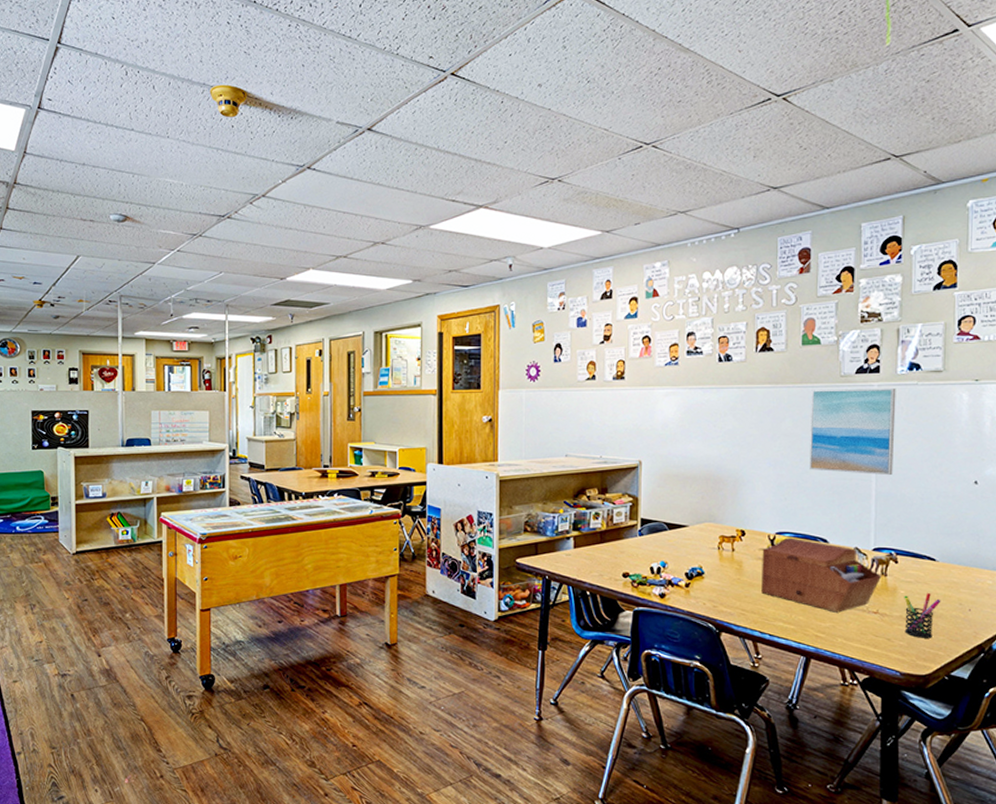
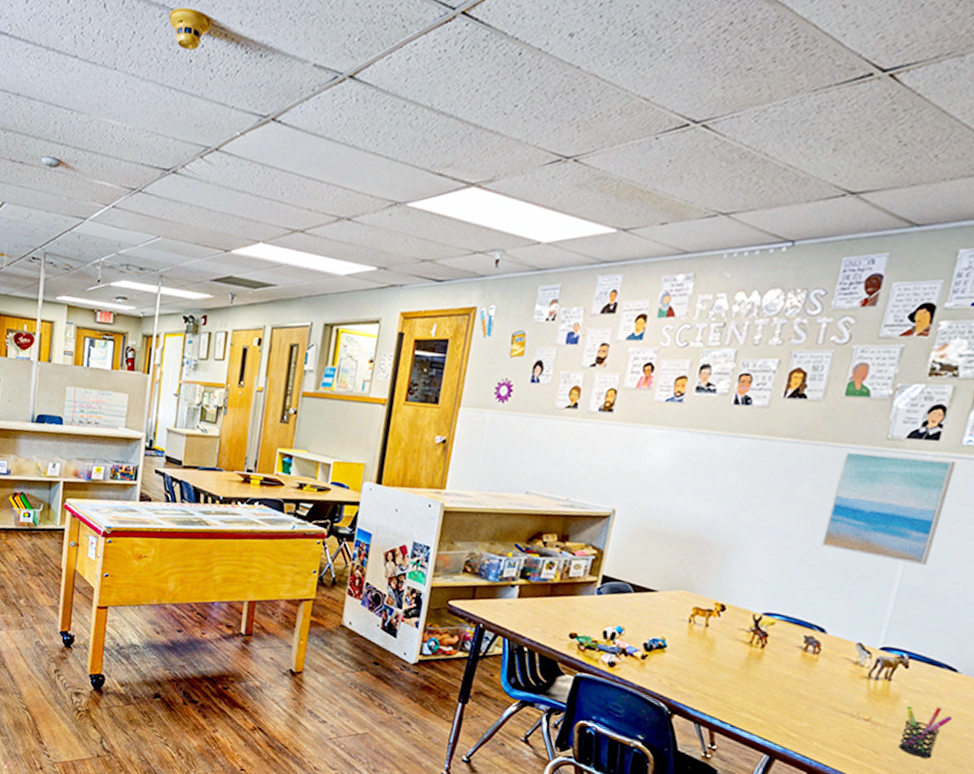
sewing box: present [761,537,882,613] -> none [731,620,885,714]

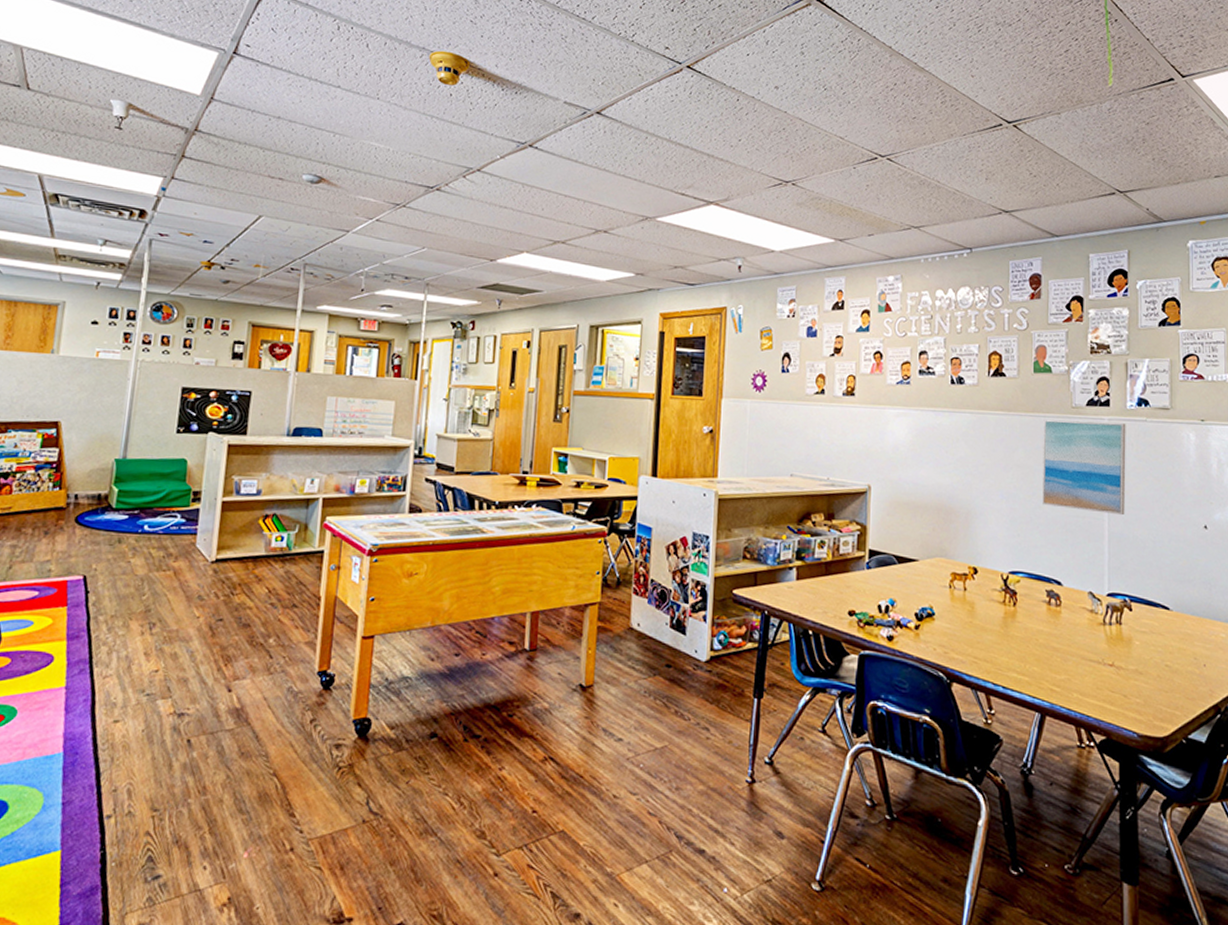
pen holder: present [898,706,953,759] -> none [1139,645,1176,696]

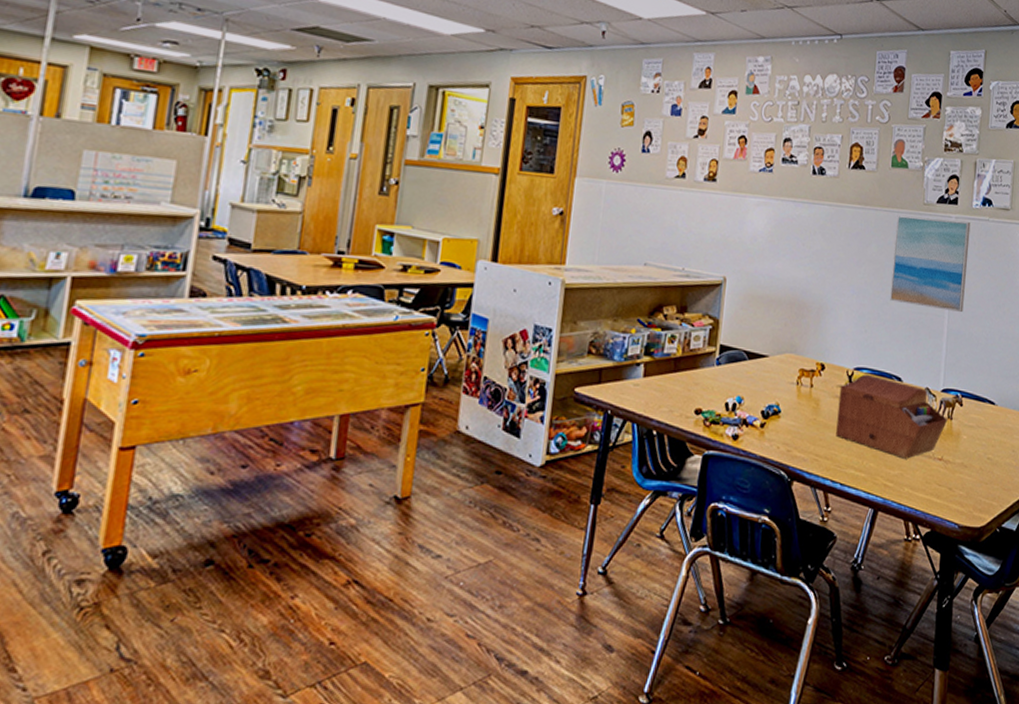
sewing box: none [994,578,1117,664] -> present [836,374,948,459]

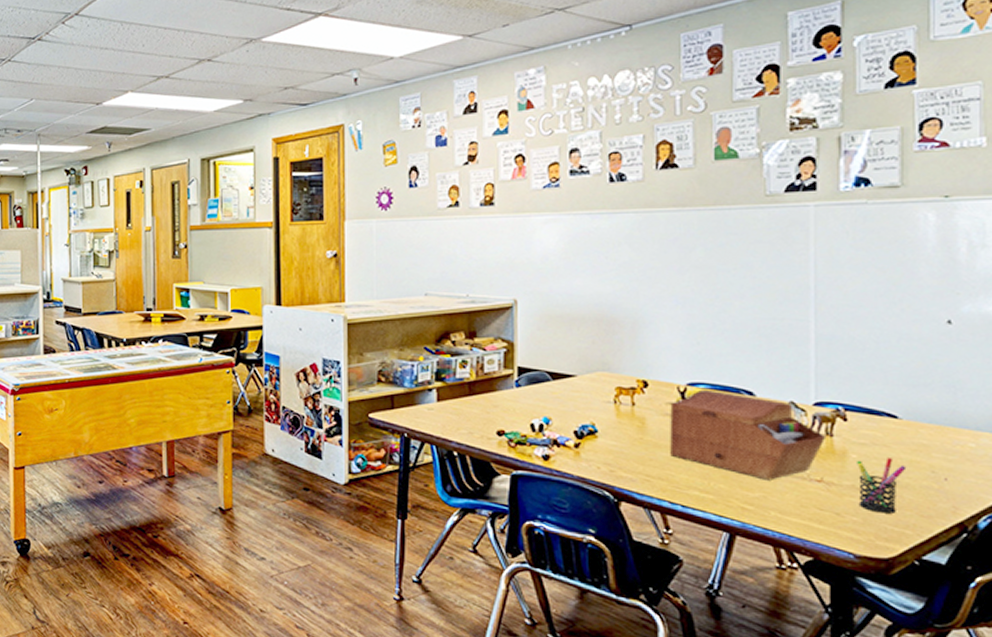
wall art: present [890,215,971,313] -> none [728,208,839,315]
pen holder: none [964,439,998,487] -> present [857,458,907,513]

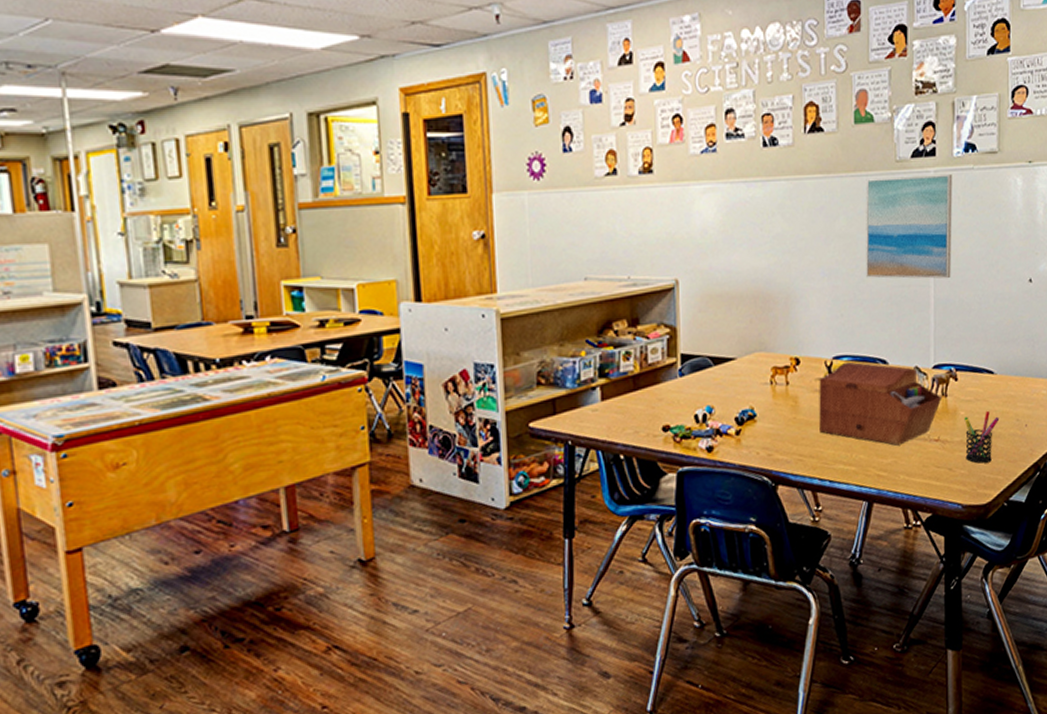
wall art: none [728,208,839,315] -> present [866,173,953,279]

